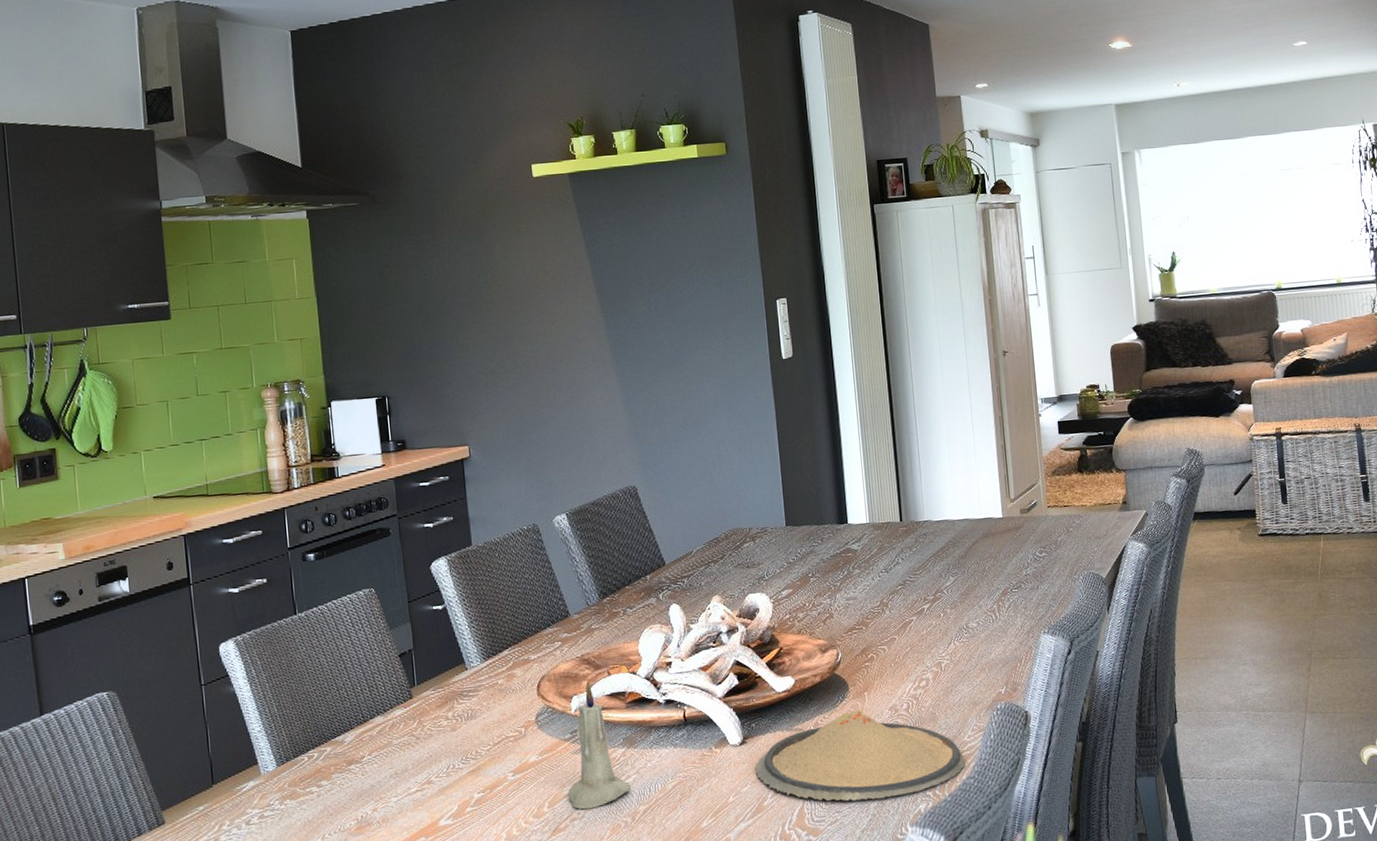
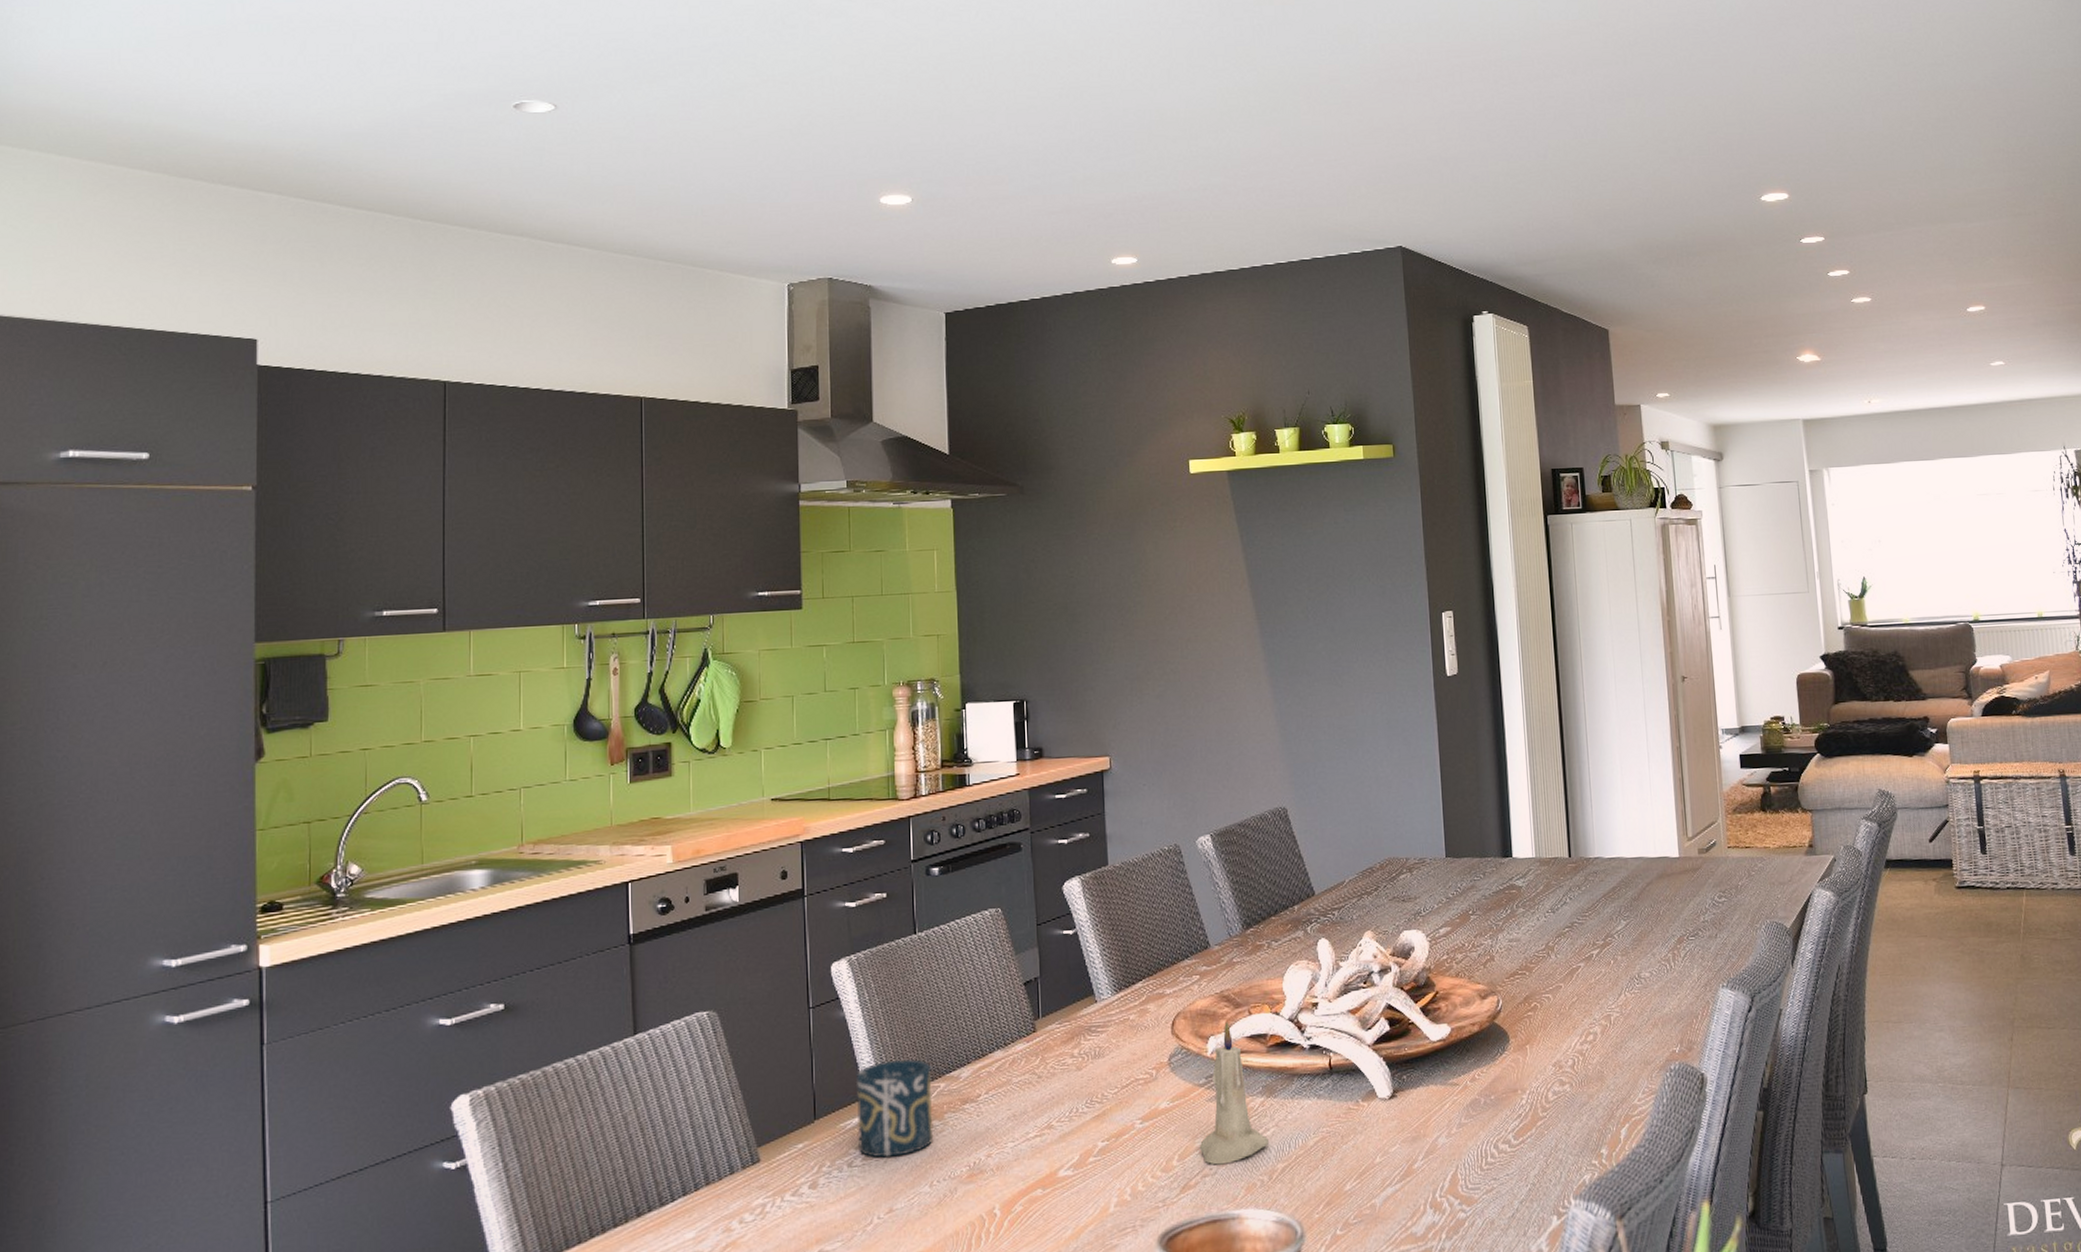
cup: none [248,727,323,816] -> present [855,1059,934,1158]
plate: present [754,709,966,802] -> none [1404,1063,1635,1168]

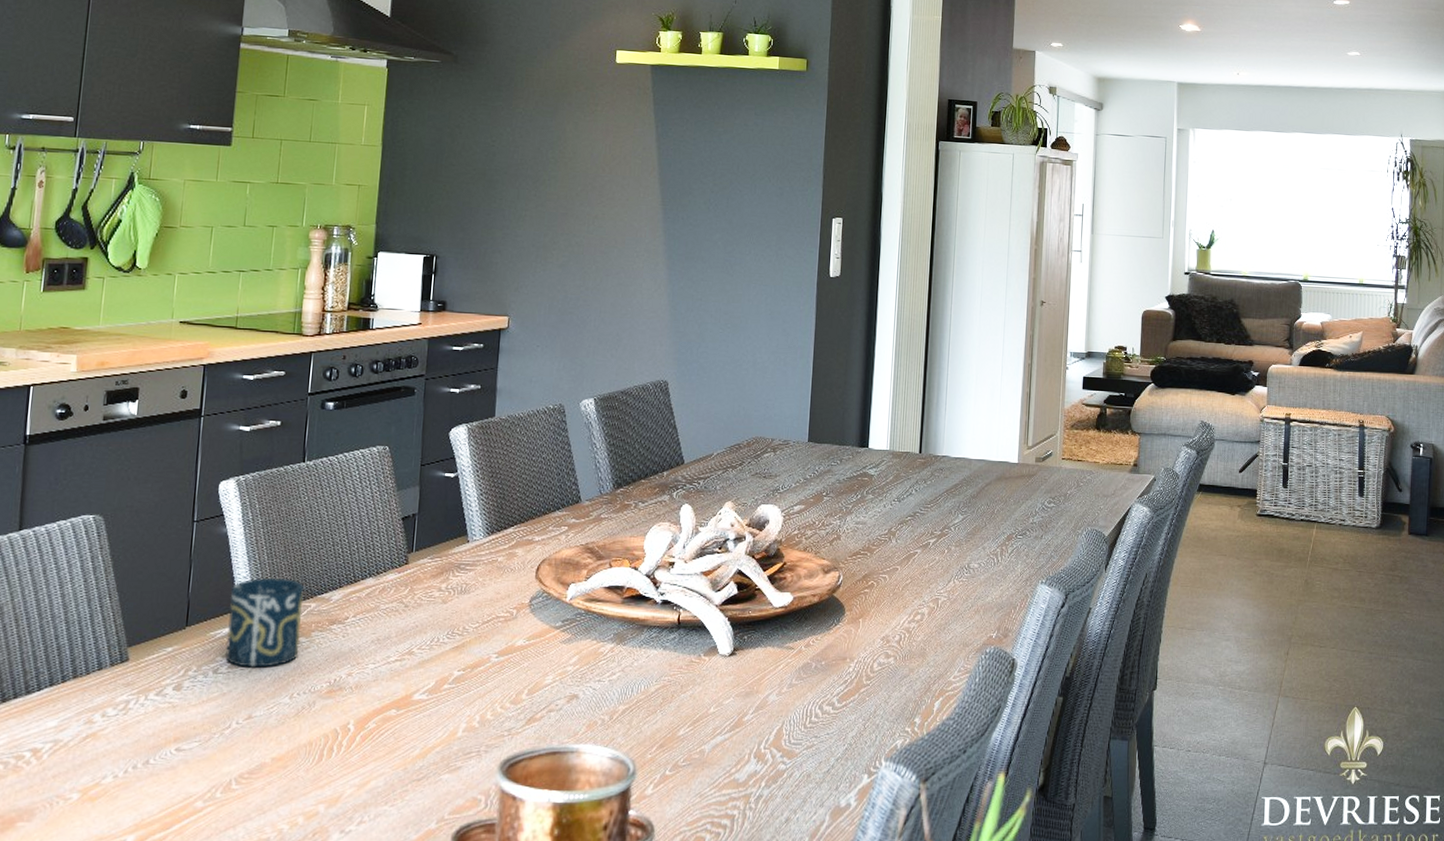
candle: present [1199,1022,1269,1165] -> none [548,572,613,702]

